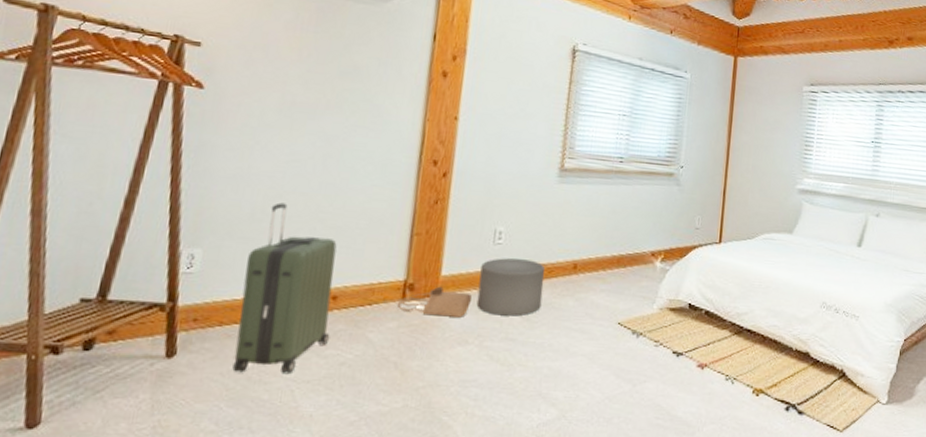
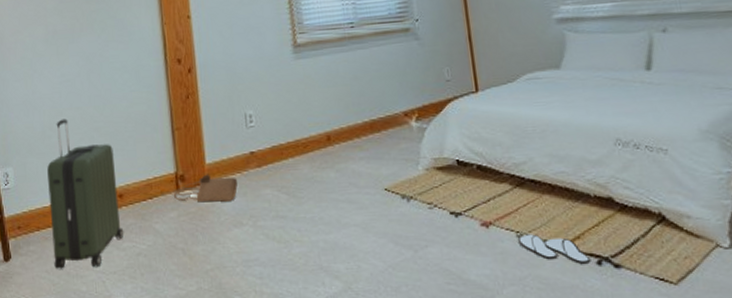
pouf: present [476,258,545,316] -> none [239,138,304,195]
slippers: none [725,378,782,409] -> present [517,234,592,264]

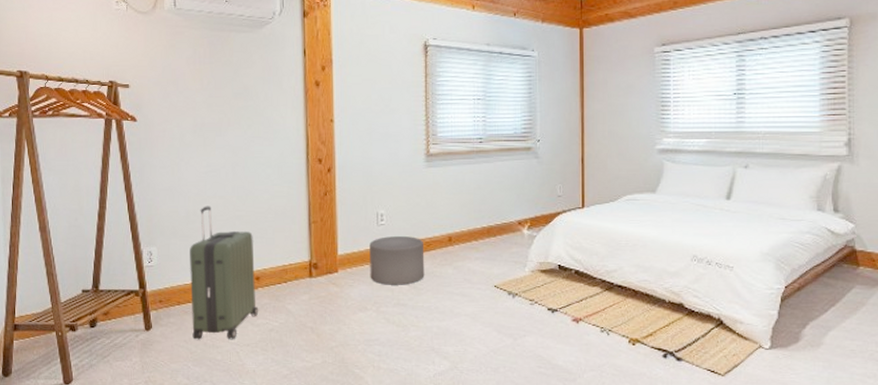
tote bag: present [173,174,238,203] -> none [306,264,365,289]
pouf: none [239,138,304,195] -> present [369,236,425,285]
slippers: present [517,234,592,264] -> none [601,330,659,356]

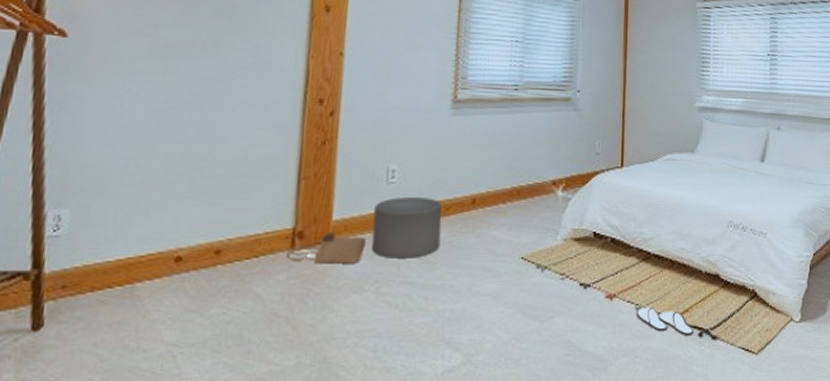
suitcase: present [190,206,259,340] -> none [107,154,218,341]
tote bag: none [306,264,365,289] -> present [285,232,366,264]
slippers: none [601,330,659,356] -> present [635,307,694,335]

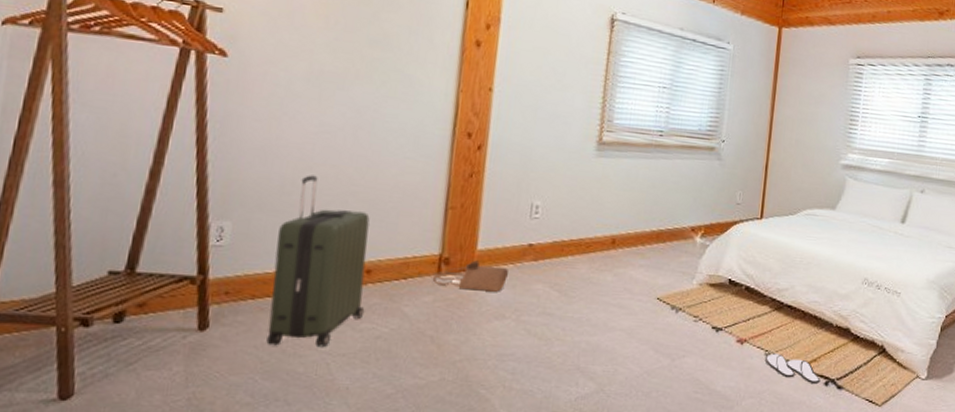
suitcase: none [107,154,218,341] -> present [266,175,370,347]
pouf: present [371,197,443,259] -> none [513,232,583,291]

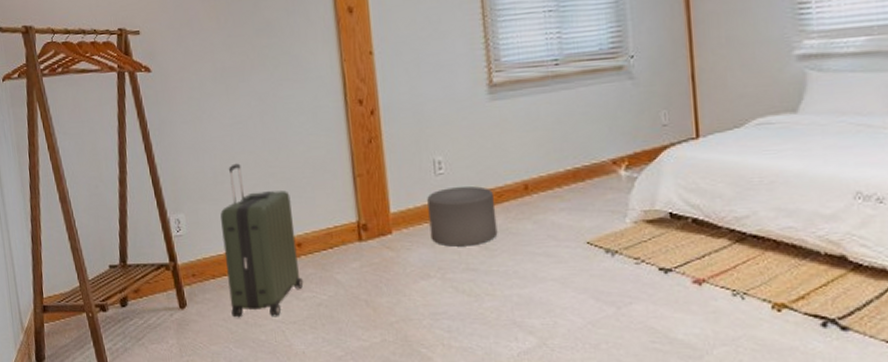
tote bag: present [432,260,508,292] -> none [355,223,425,253]
pouf: none [513,232,583,291] -> present [427,186,498,247]
slippers: present [764,353,821,384] -> none [733,293,815,325]

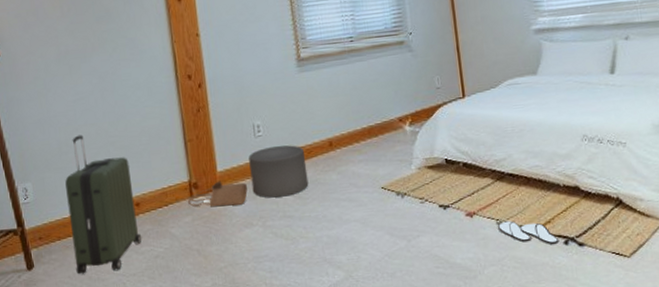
tote bag: none [355,223,425,253] -> present [187,181,248,207]
slippers: none [733,293,815,325] -> present [497,221,560,244]

